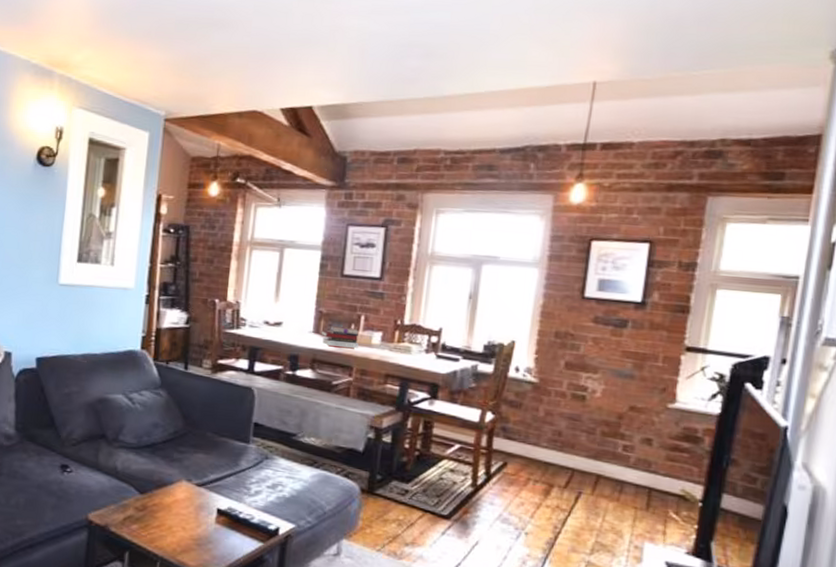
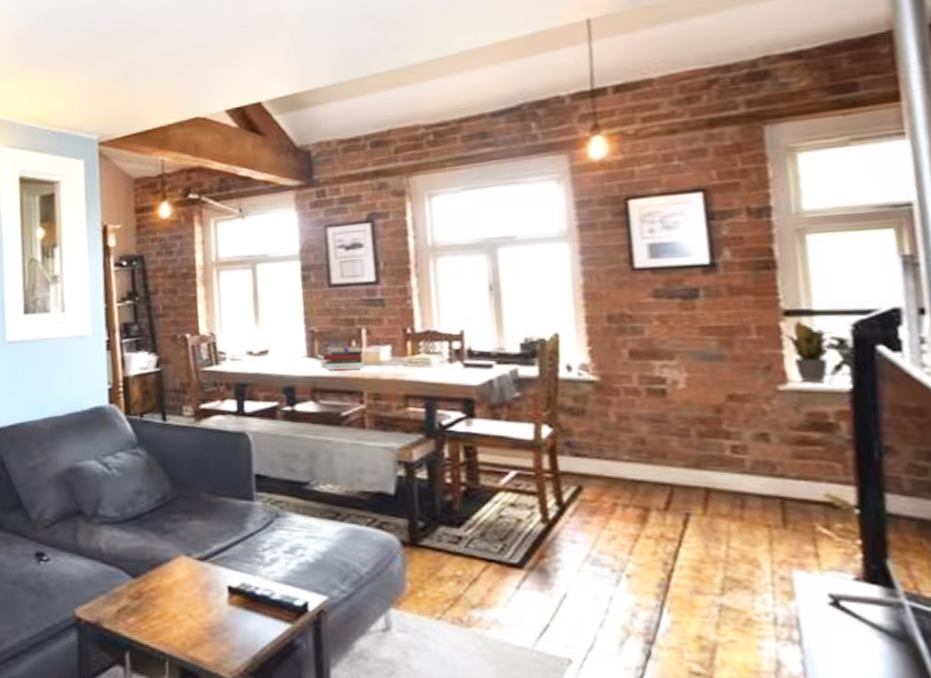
potted plant: none [682,356,717,406] -> present [785,320,832,383]

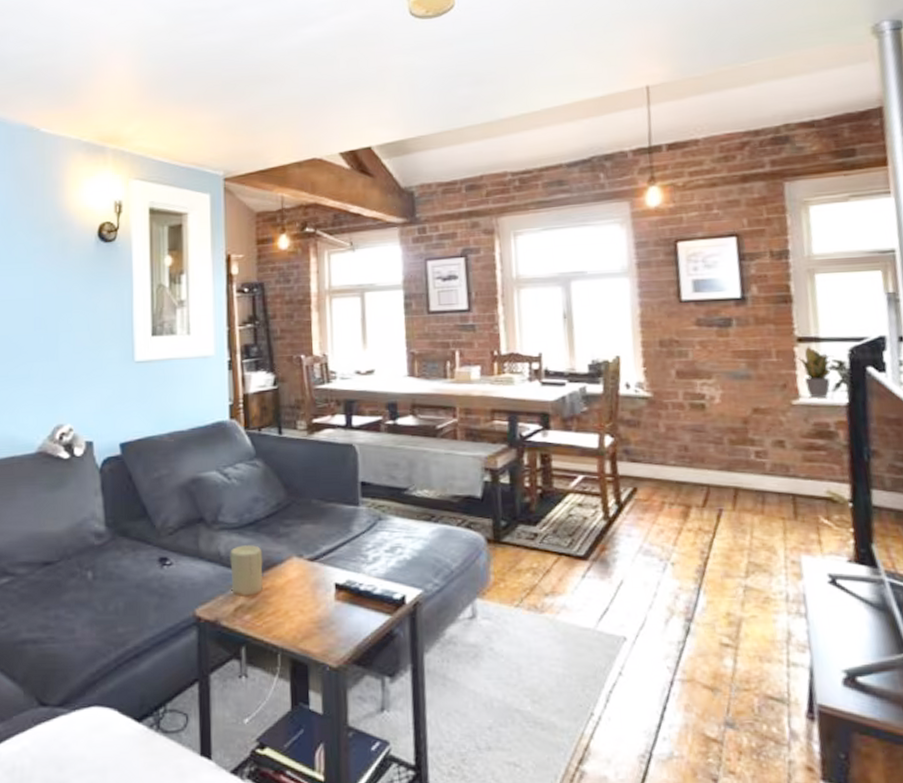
candle: none [111,541,148,599] -> present [230,545,263,598]
books: present [316,345,365,372] -> none [416,365,458,390]

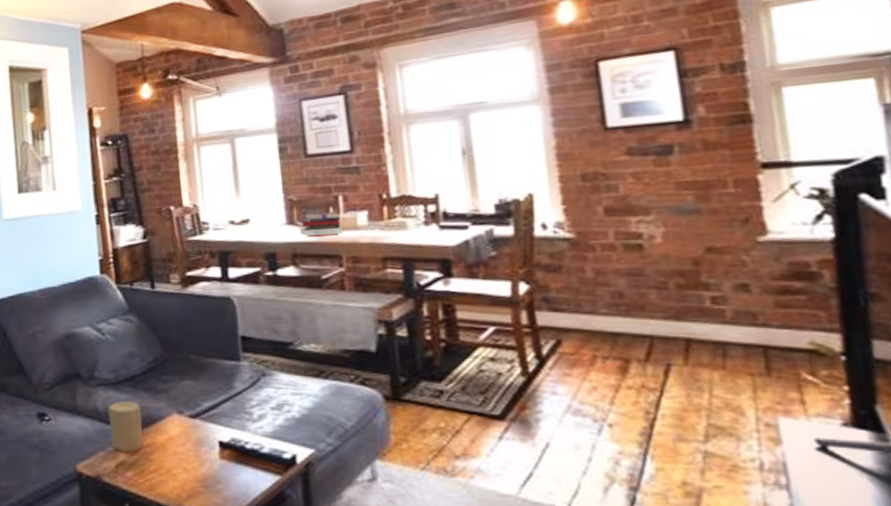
books: none [416,365,458,390] -> present [296,211,343,237]
potted plant: present [798,346,834,398] -> none [763,172,812,233]

